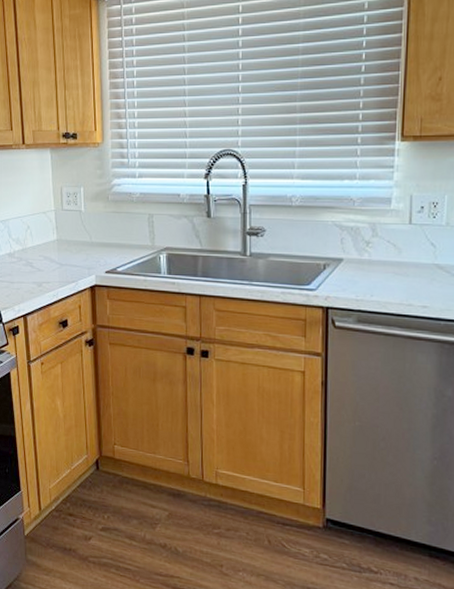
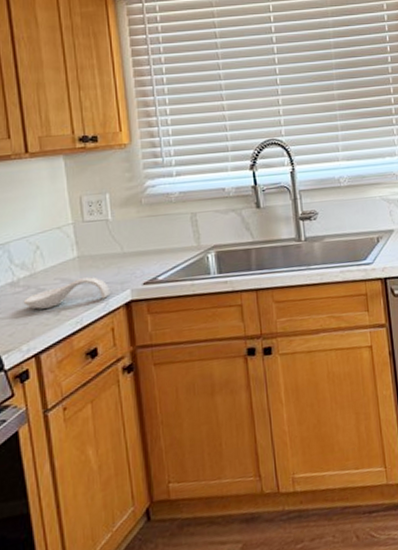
spoon rest: none [17,258,80,279] -> present [23,276,111,309]

